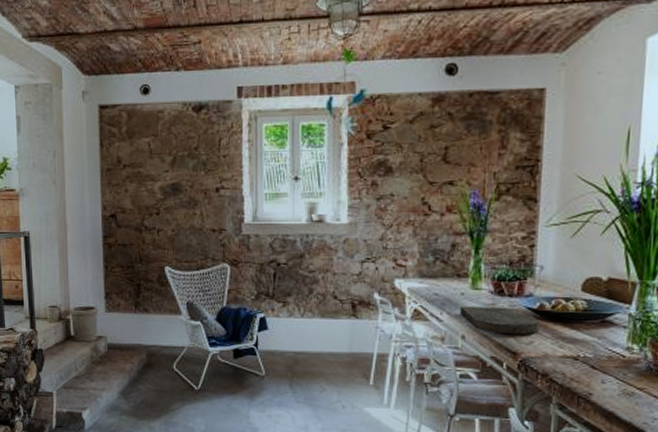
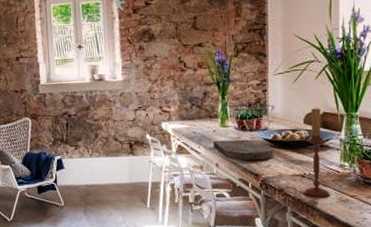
candlestick: none [574,269,612,388] -> present [303,106,331,198]

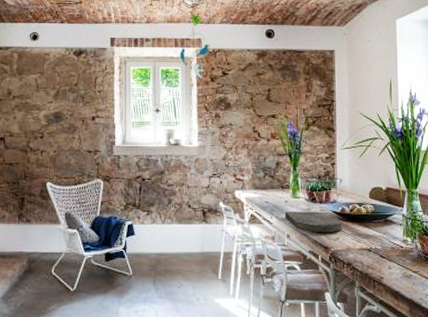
candlestick: present [303,106,331,198] -> none [369,181,396,273]

